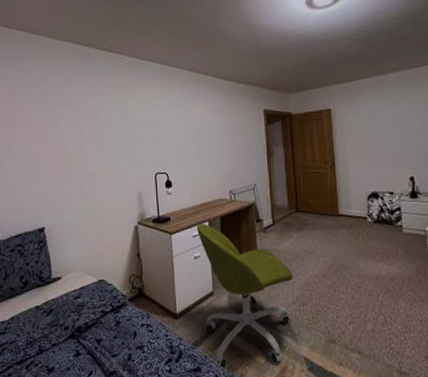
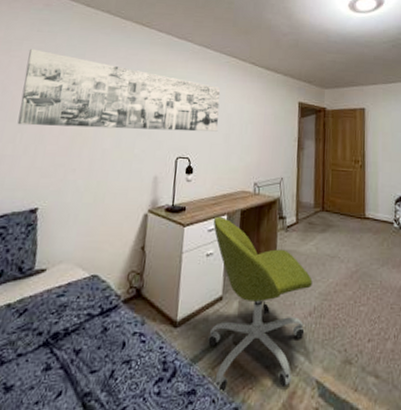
wall art: none [8,85,190,157] -> present [17,49,221,132]

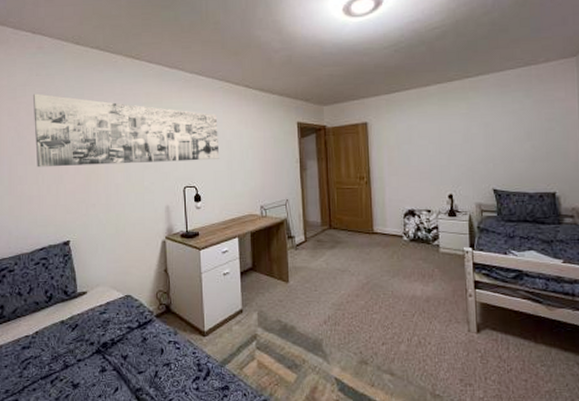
office chair: present [208,216,313,391] -> none [227,239,325,387]

